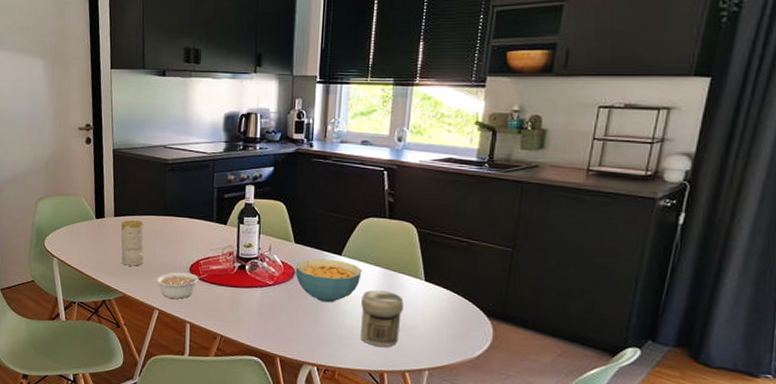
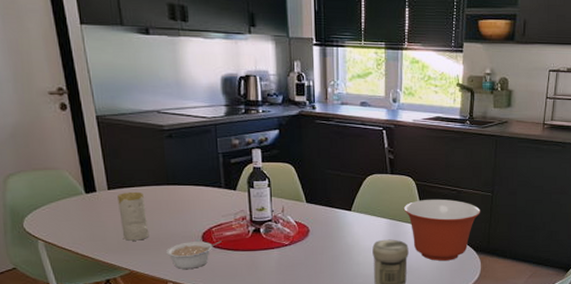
cereal bowl: present [295,259,362,303] -> none [309,215,371,256]
mixing bowl: none [401,250,496,323] -> present [403,200,480,261]

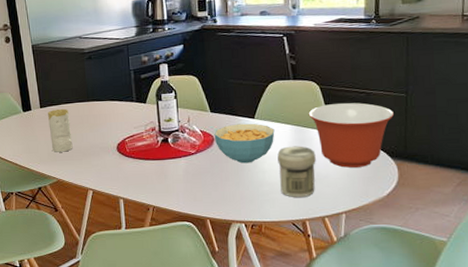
legume: present [165,241,222,269] -> none [86,151,134,178]
cereal bowl: none [309,215,371,256] -> present [214,123,275,164]

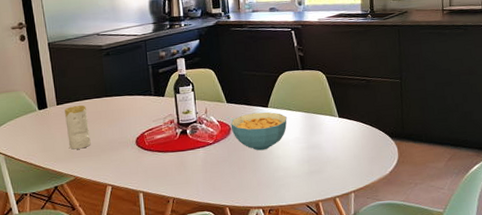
jar: present [277,146,316,197] -> none [290,131,326,180]
mixing bowl: present [308,103,394,168] -> none [317,89,391,150]

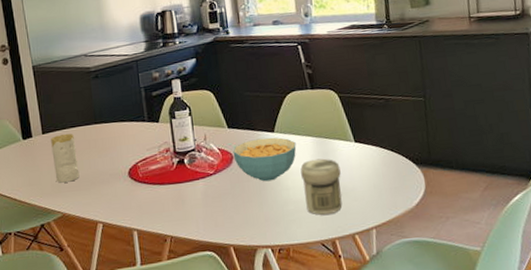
jar: none [290,131,326,180] -> present [300,158,342,215]

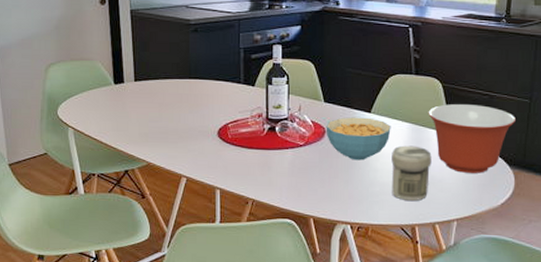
candle: present [51,133,80,183] -> none [143,84,168,133]
mixing bowl: none [329,109,414,179] -> present [428,104,515,173]

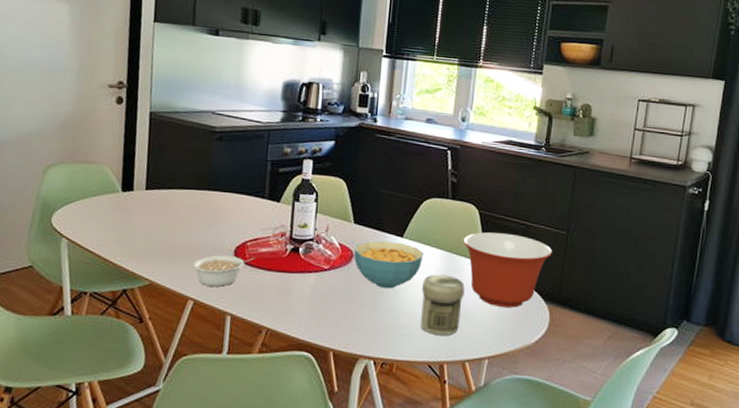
legume: none [182,137,237,165] -> present [192,255,255,287]

